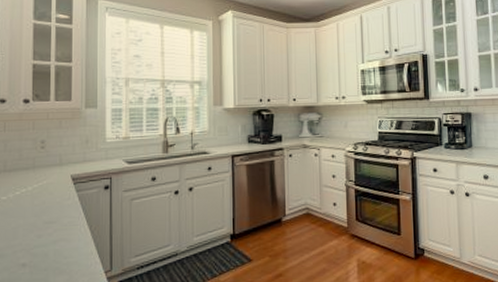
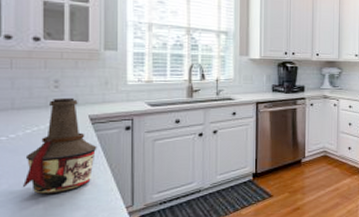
bottle: none [12,157,79,258] -> present [23,97,97,195]

